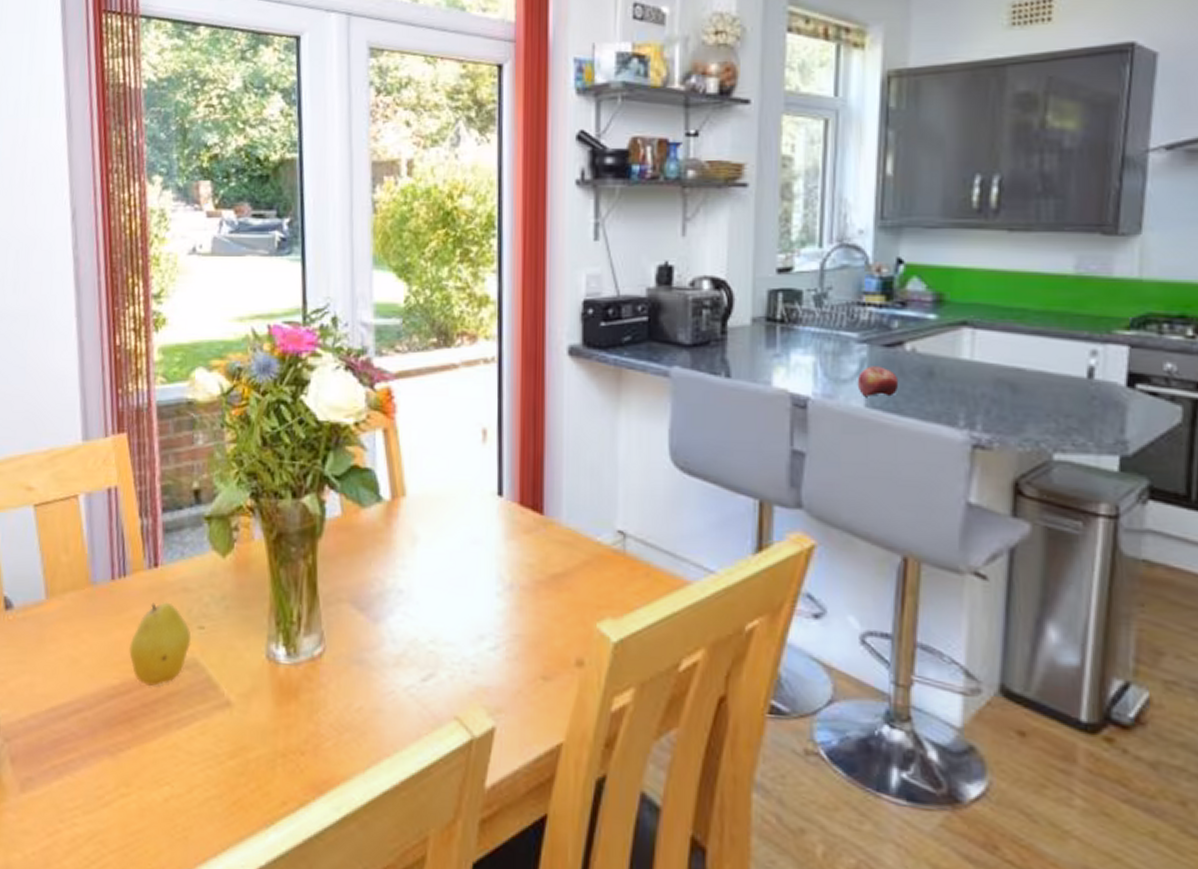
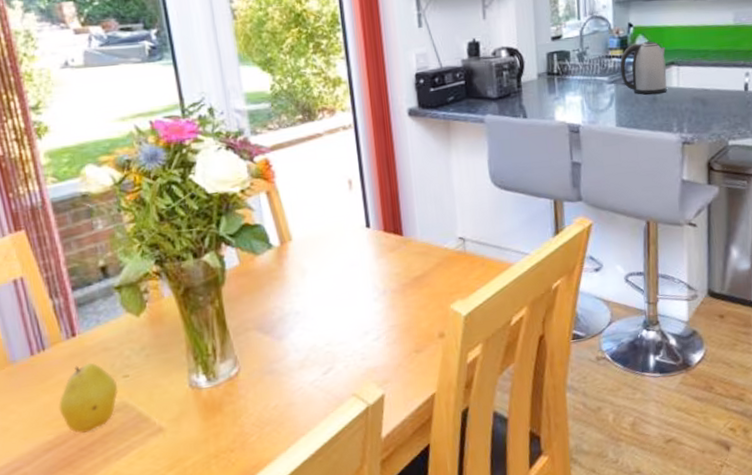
fruit: present [857,366,899,397] -> none [609,98,636,119]
kettle: none [878,287,954,368] -> present [620,41,667,96]

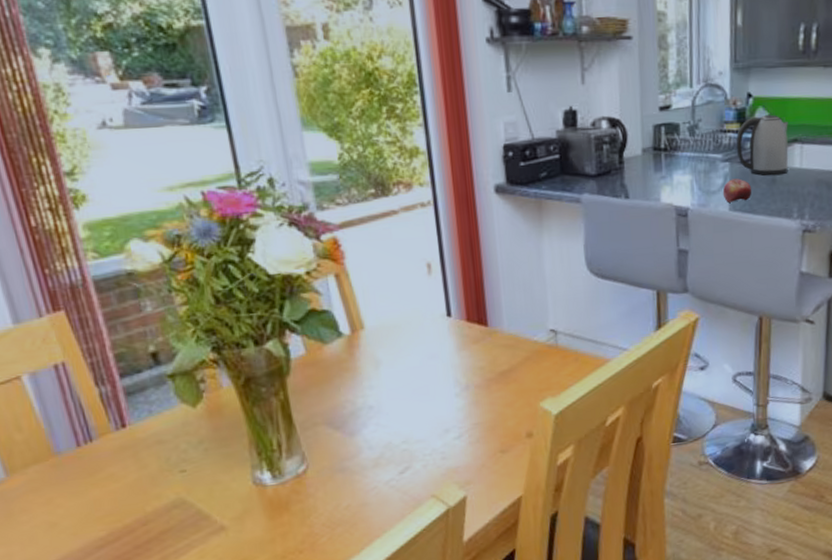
fruit: present [59,362,119,433] -> none [110,456,175,530]
fruit: none [609,98,636,119] -> present [722,178,752,203]

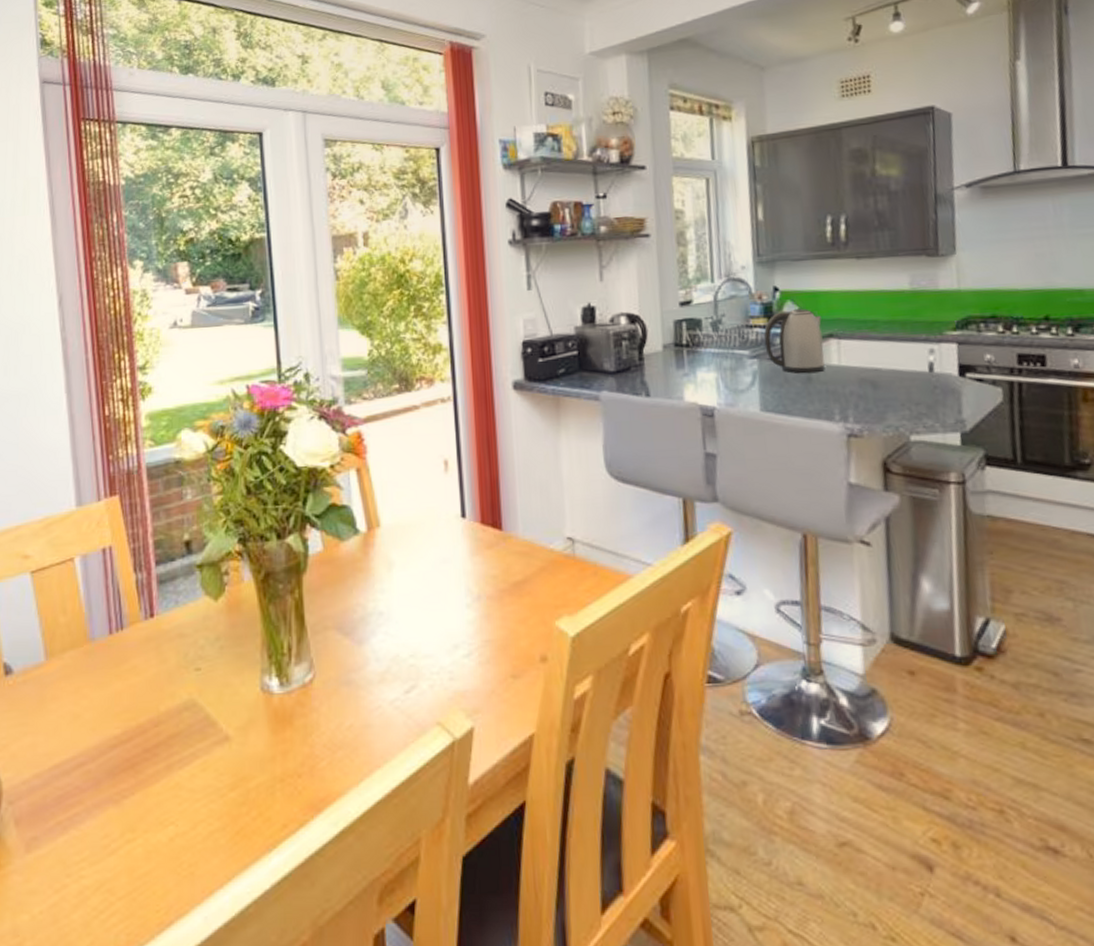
fruit: present [722,178,752,203] -> none [751,376,786,402]

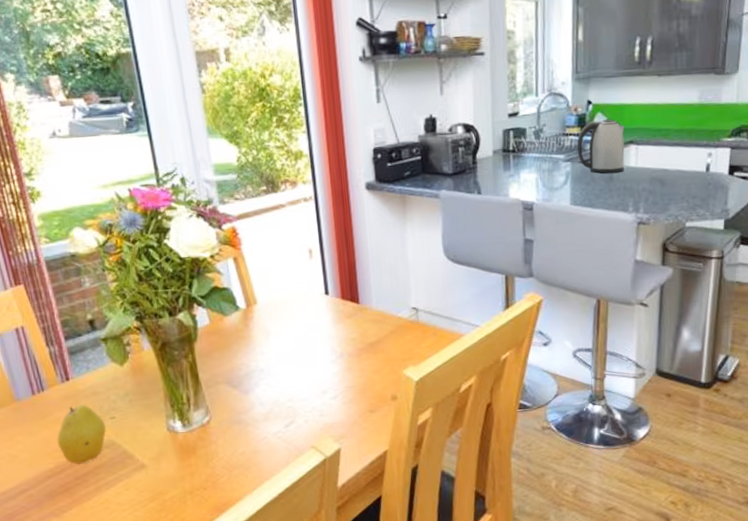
fruit: none [129,649,189,731] -> present [57,404,107,464]

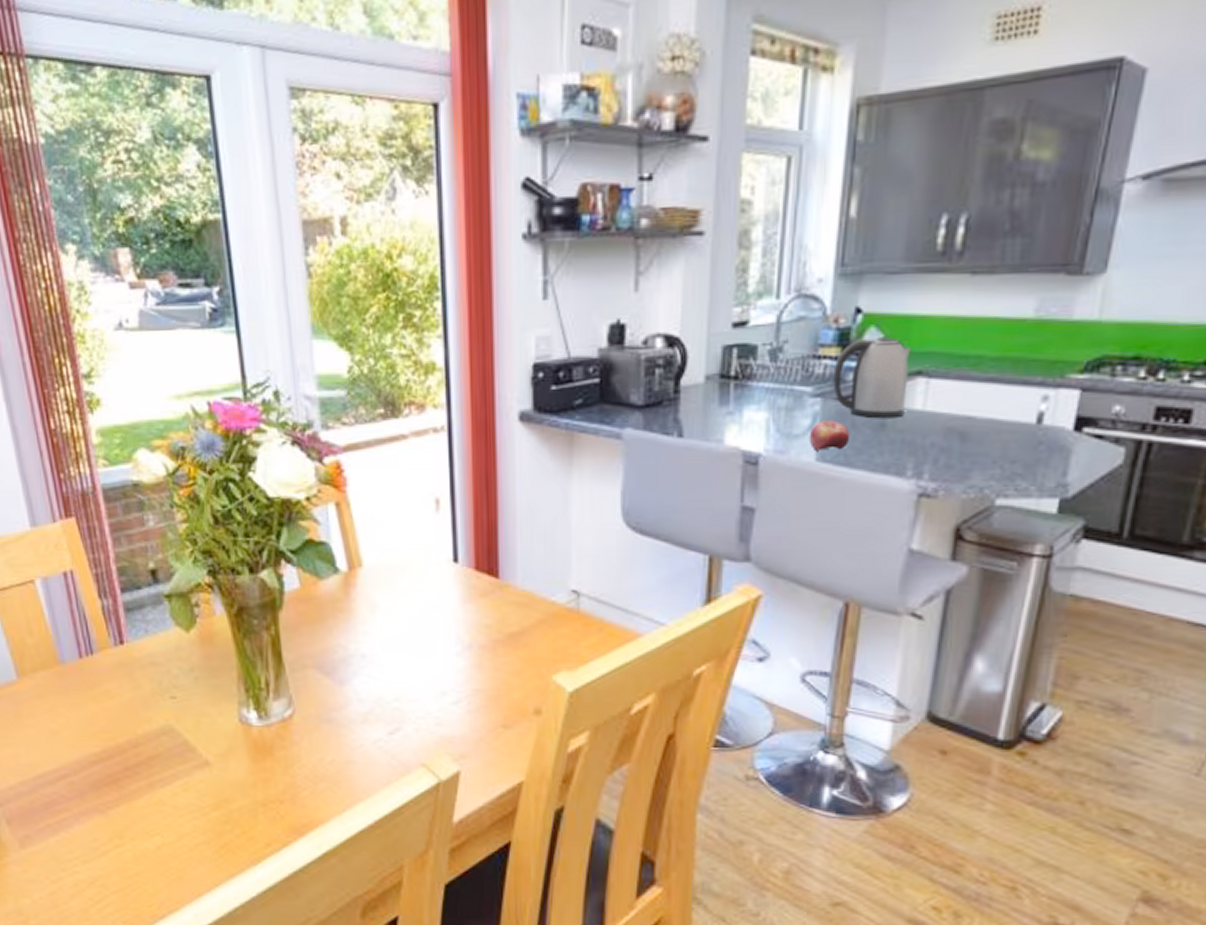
fruit: present [57,404,107,464] -> none [105,676,165,751]
fruit: none [564,176,592,198] -> present [808,420,851,450]

